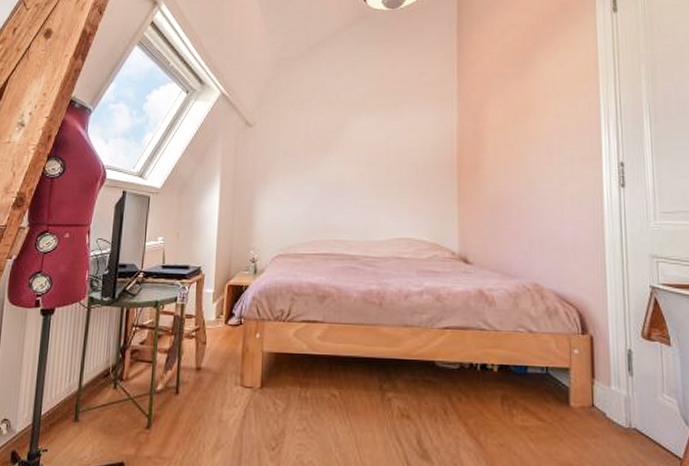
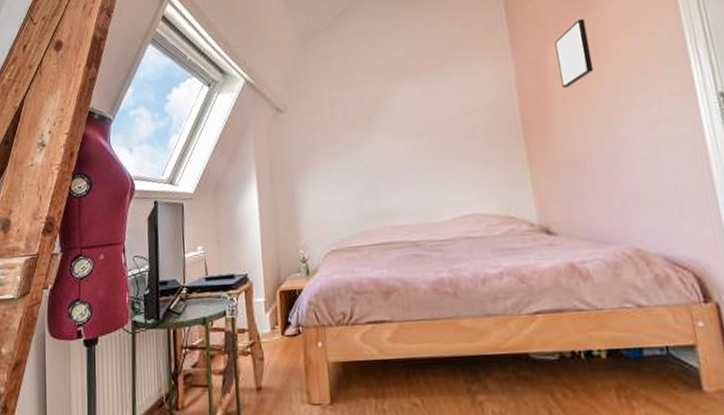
wall art: none [494,83,523,141] -> present [554,18,594,89]

